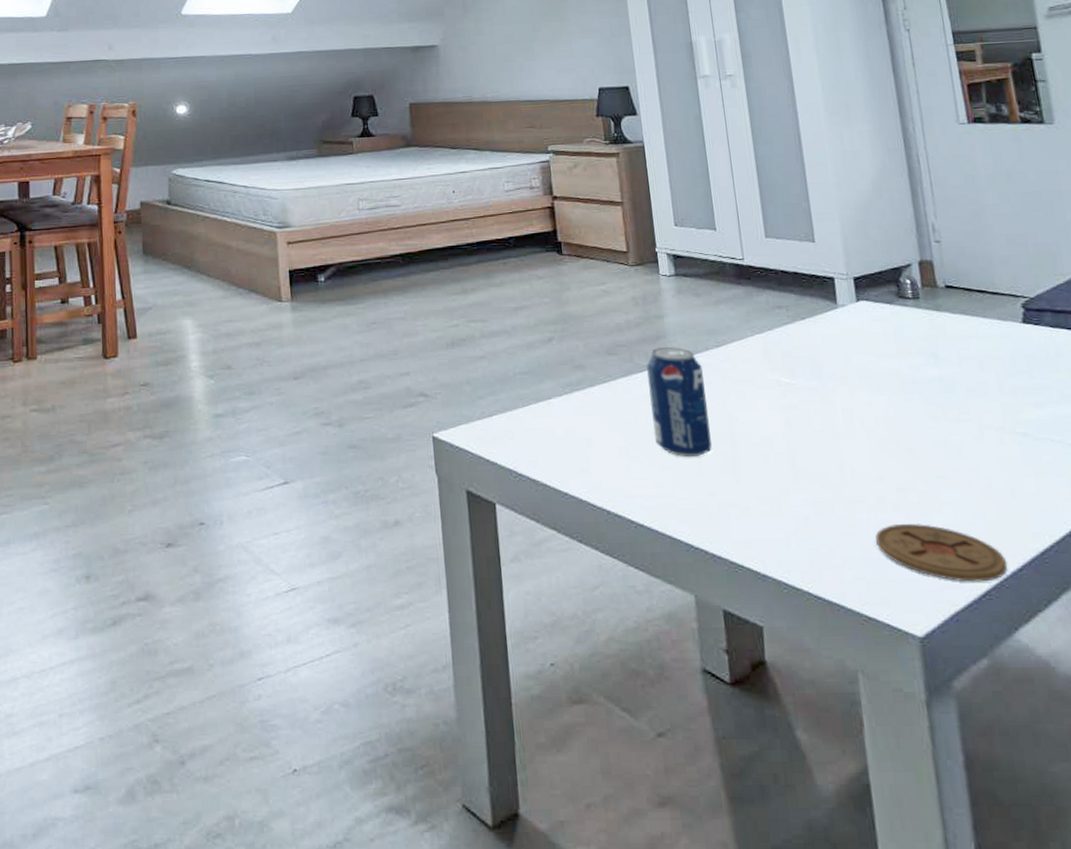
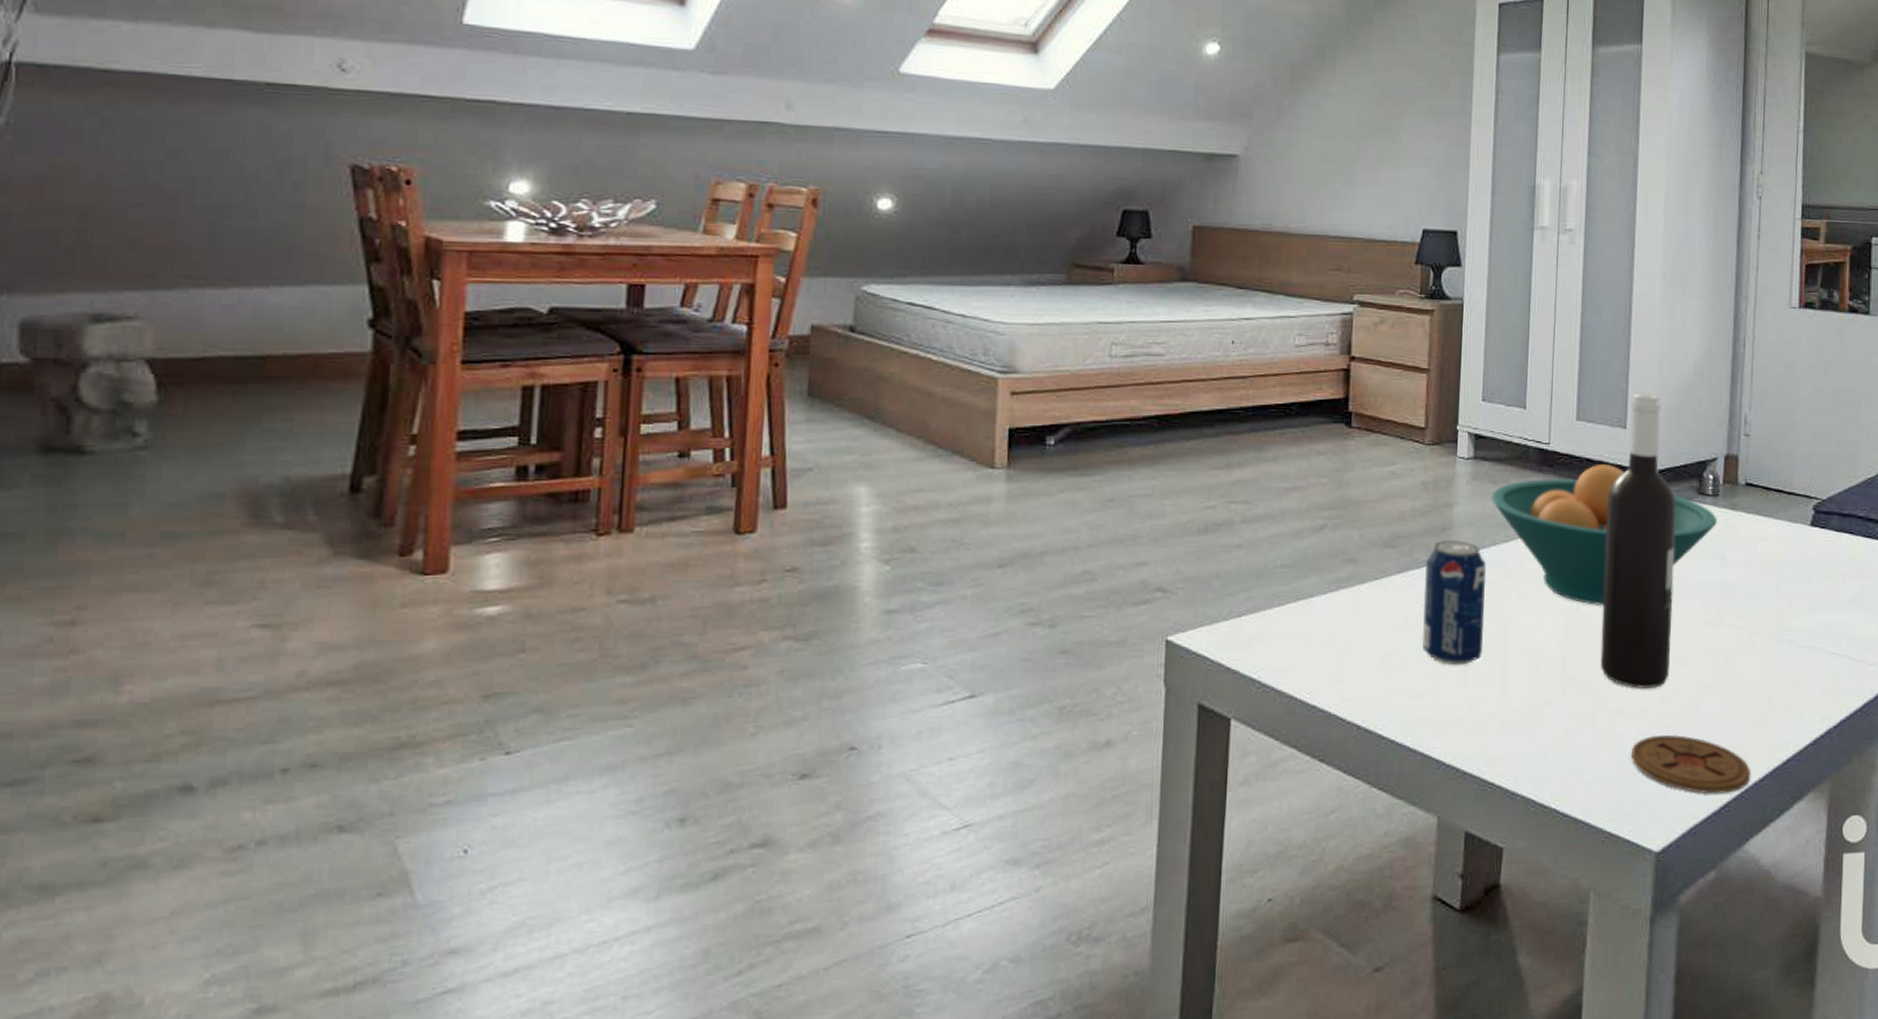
fruit bowl: none [697,275,923,402] -> present [1491,465,1717,605]
wine bottle: none [808,209,901,479] -> present [1600,392,1677,689]

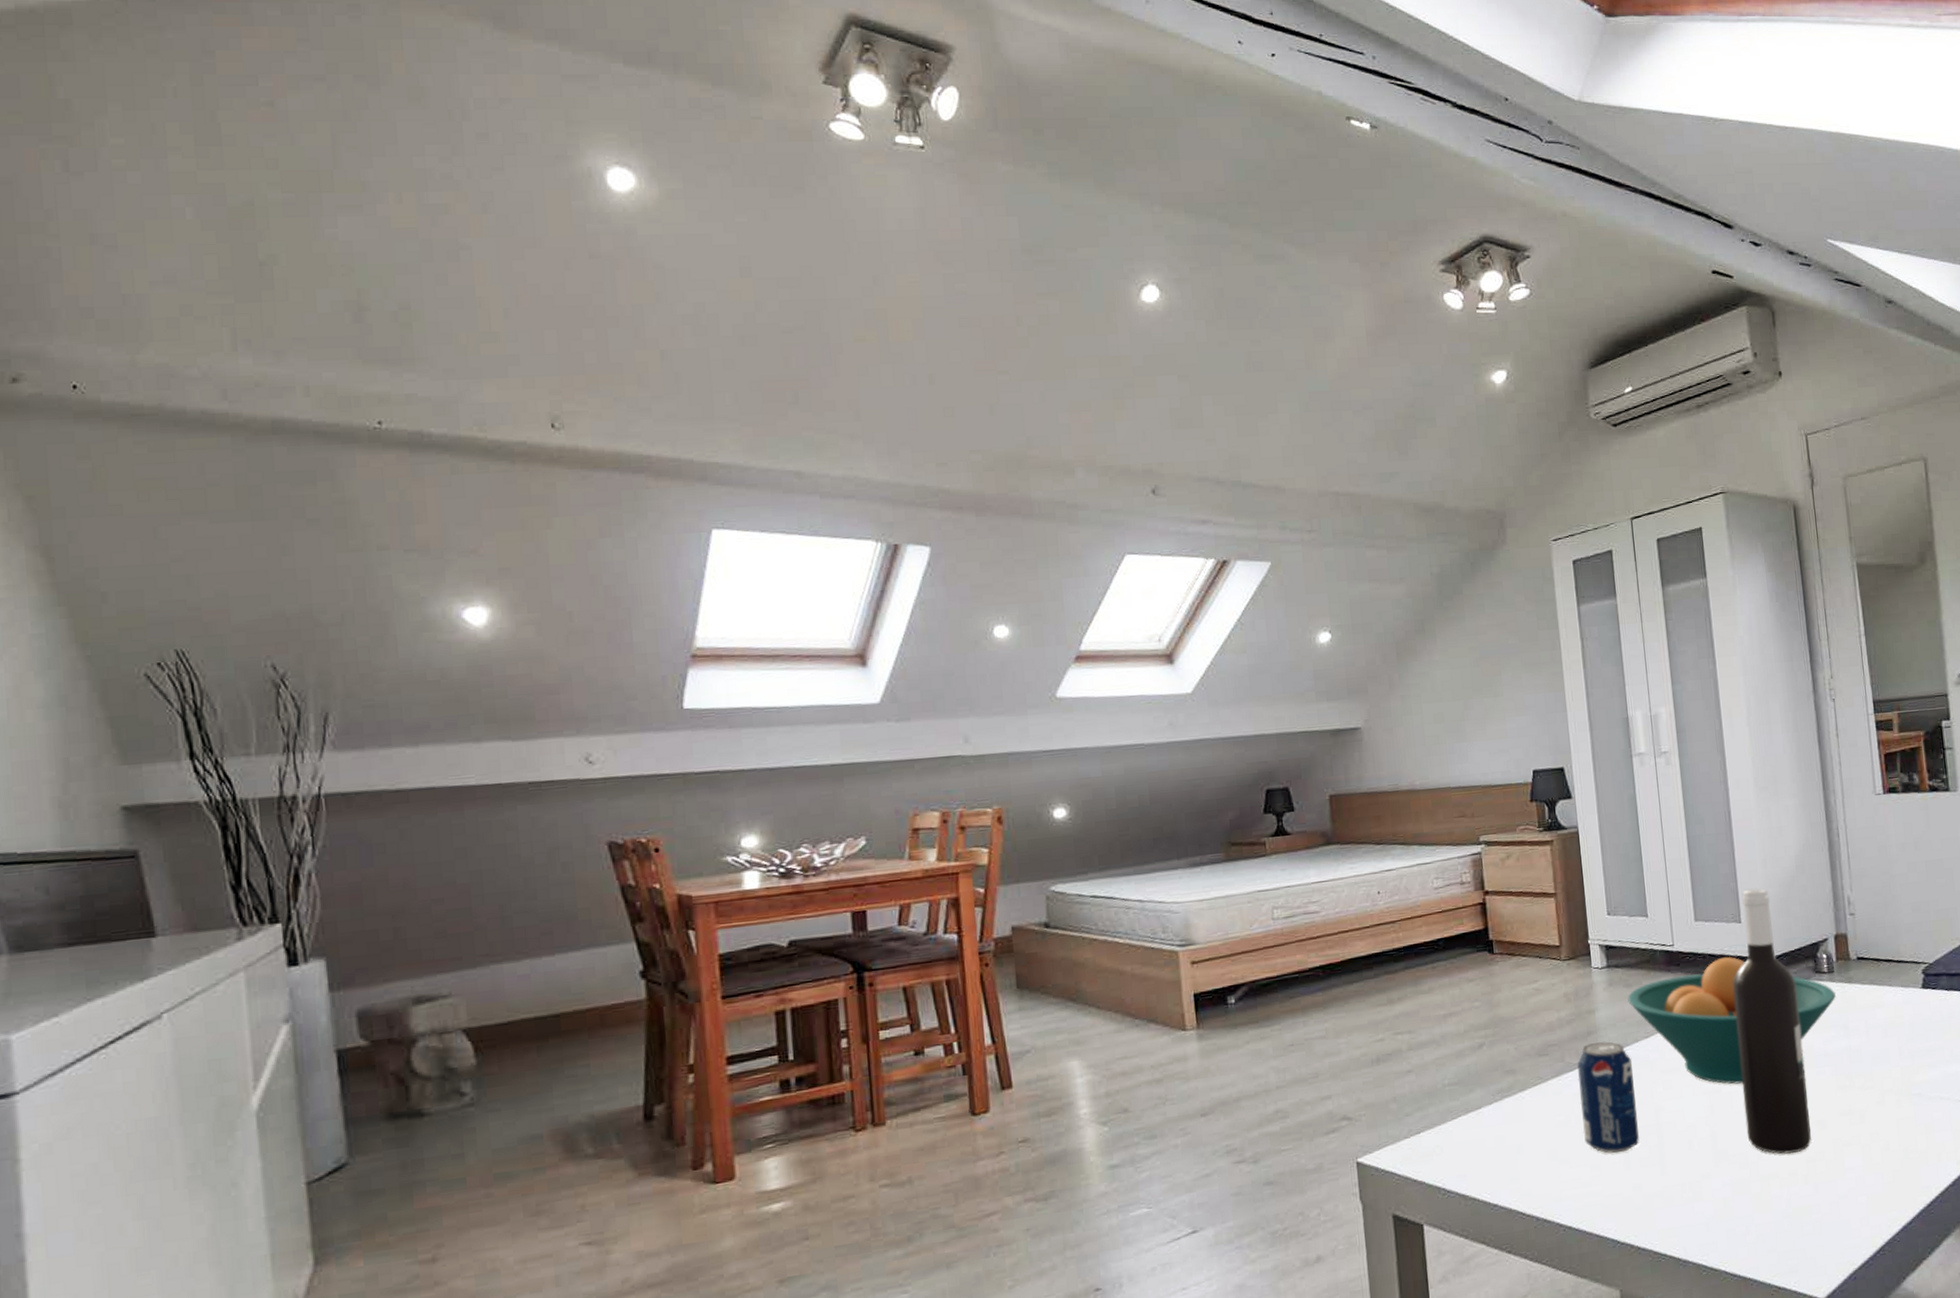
coaster: present [1631,735,1751,794] -> none [1787,1191,1900,1242]

